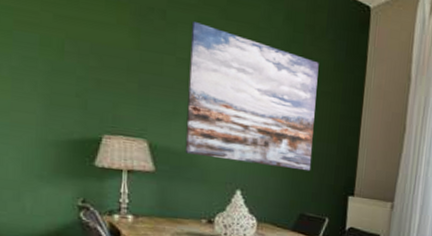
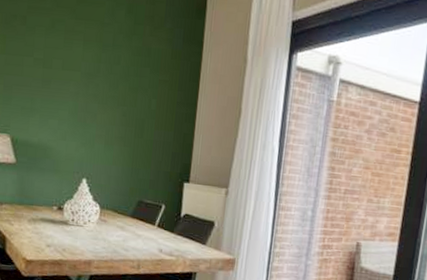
wall art: present [185,22,319,172] -> none [40,24,158,159]

